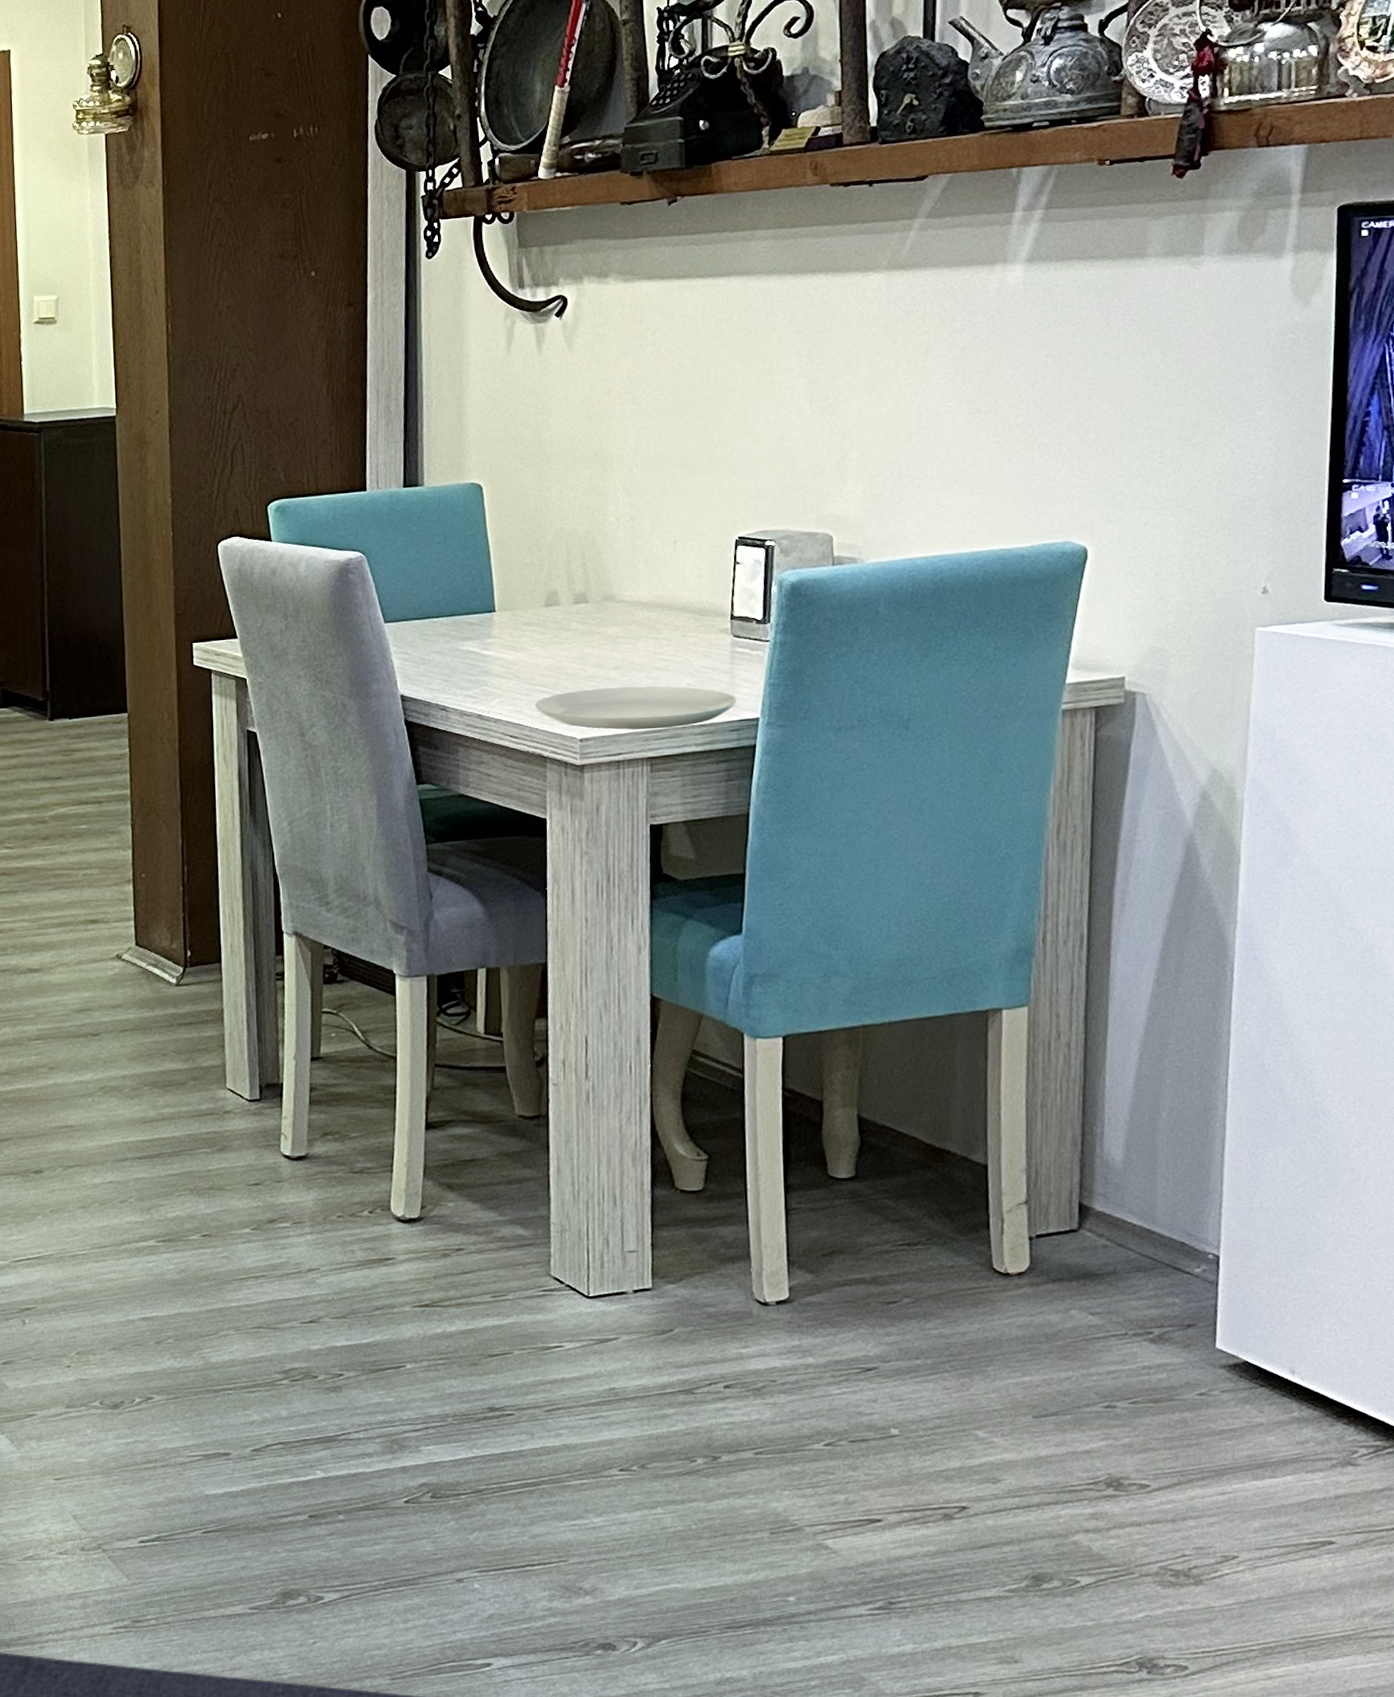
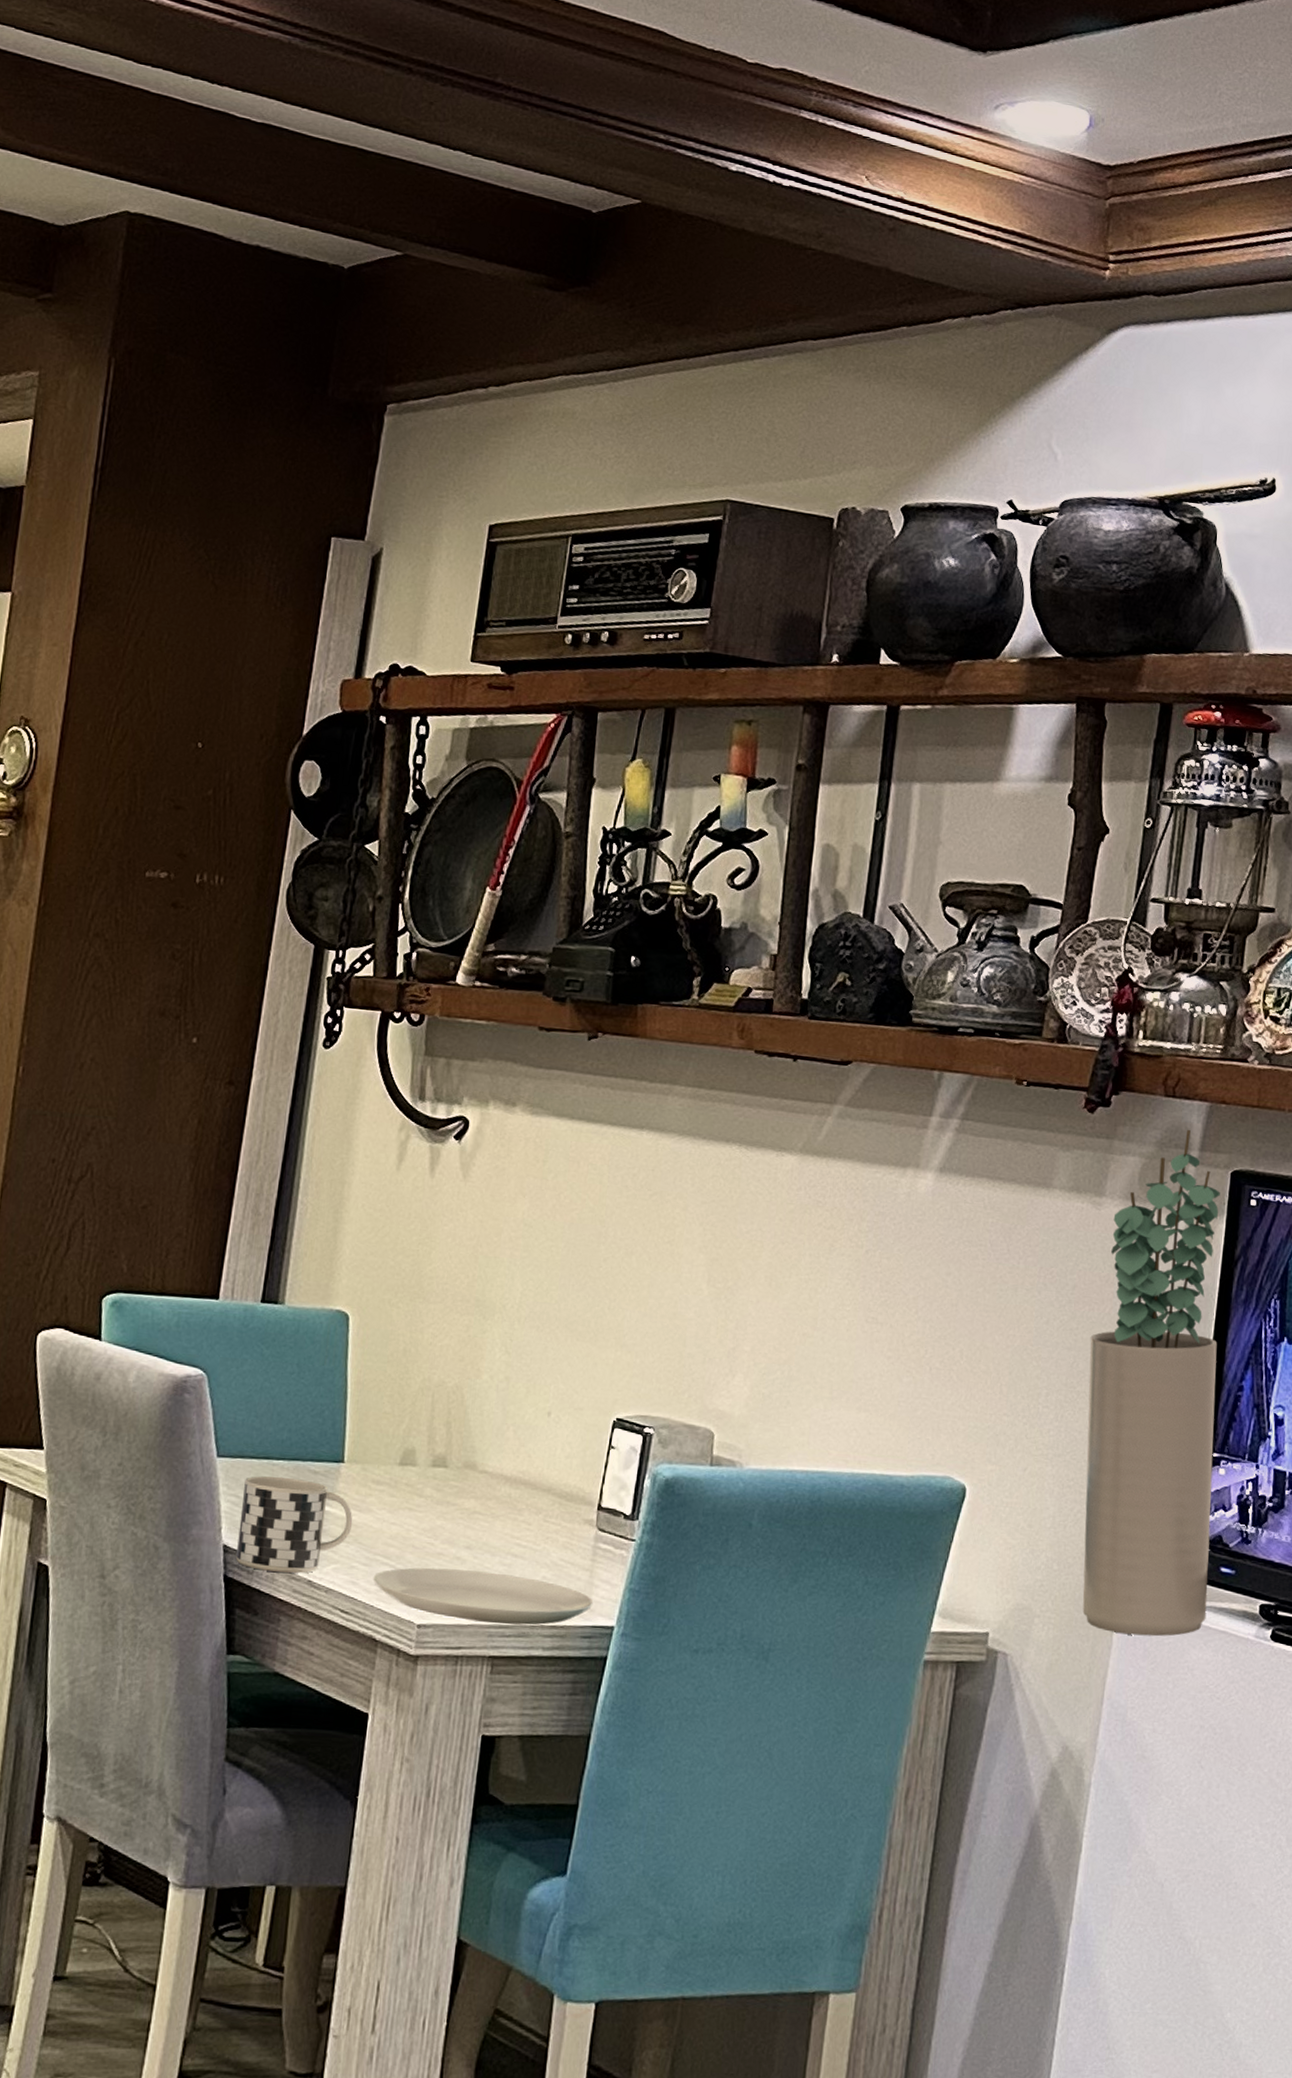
cup: none [411,631,511,712] -> present [235,1476,353,1574]
vase: none [1201,174,1351,661] -> present [1082,1129,1220,1637]

